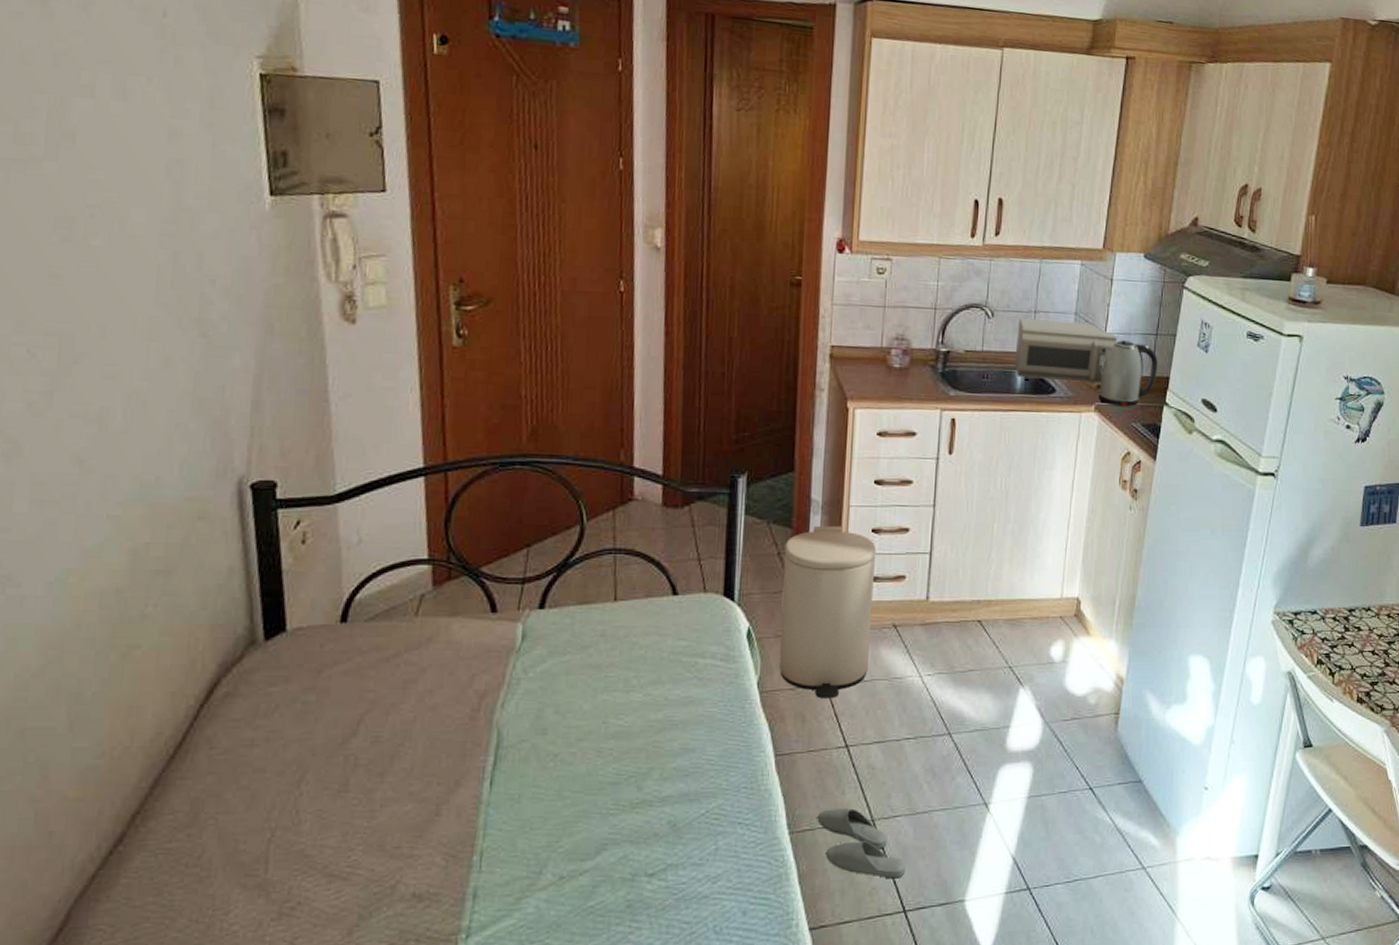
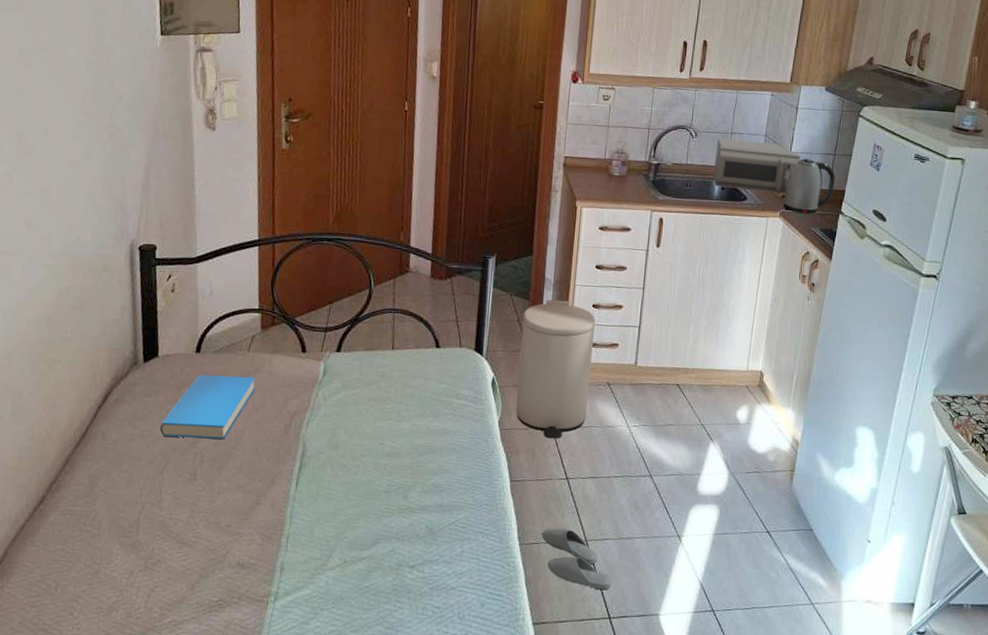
book: none [293,649,428,737] -> present [160,374,255,439]

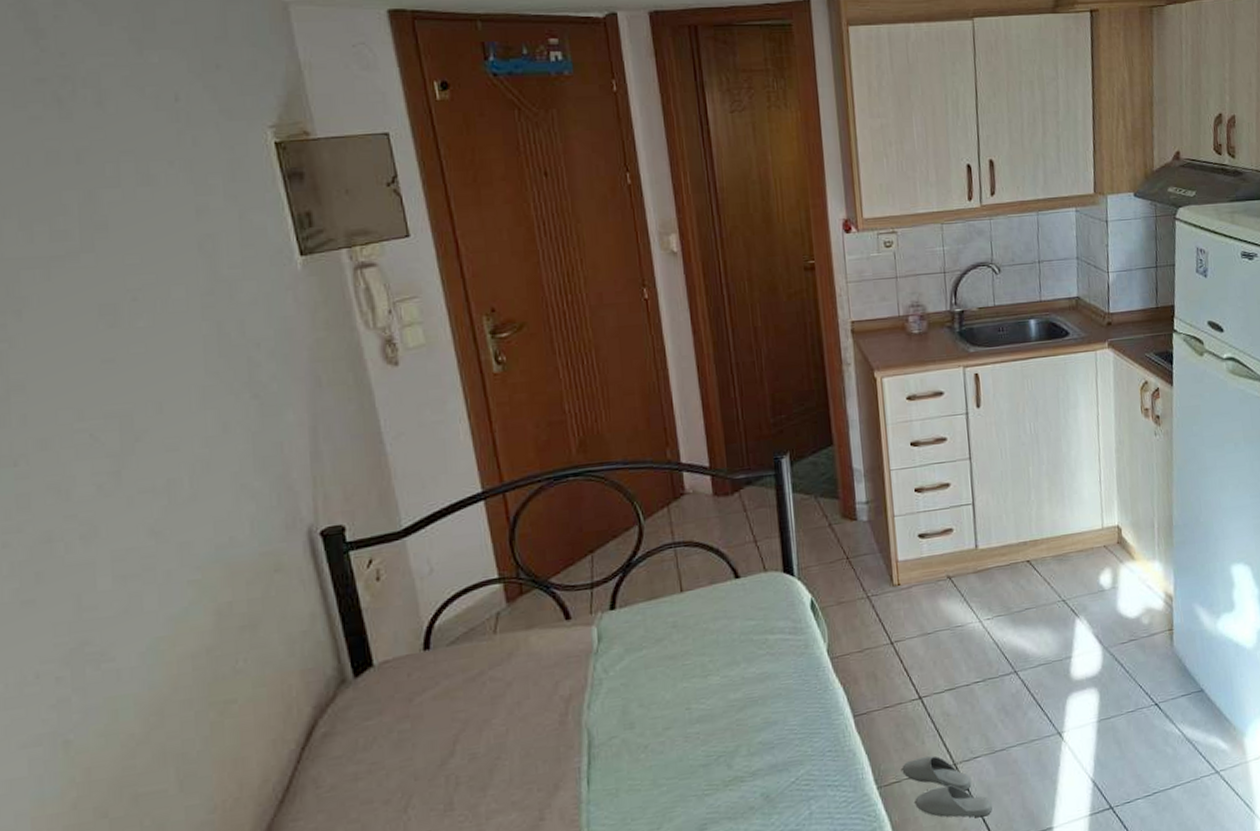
book: present [160,374,255,439] -> none [393,664,513,765]
pedal bin: present [516,299,596,439] -> none [834,490,930,657]
microwave: present [713,138,800,194] -> none [1024,265,1120,327]
kettle: present [783,158,835,215] -> none [1109,276,1162,340]

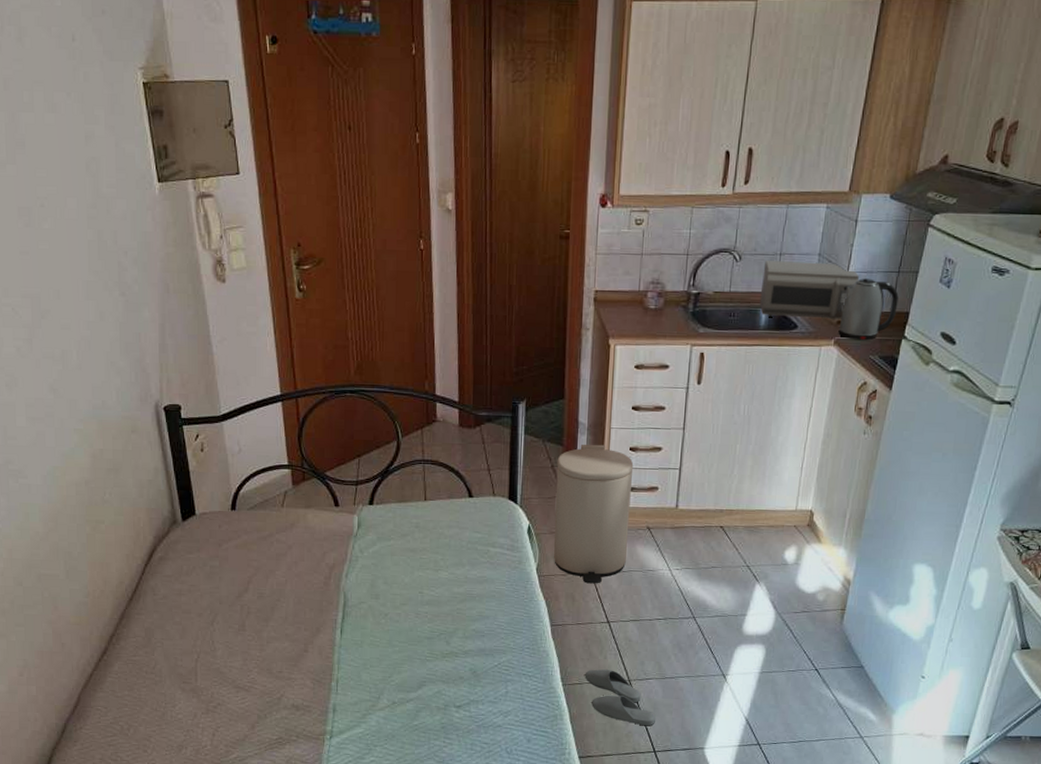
pedal bin: none [834,490,930,657] -> present [554,444,634,584]
microwave: none [1024,265,1120,327] -> present [759,261,859,319]
kettle: none [1109,276,1162,340] -> present [838,278,899,341]

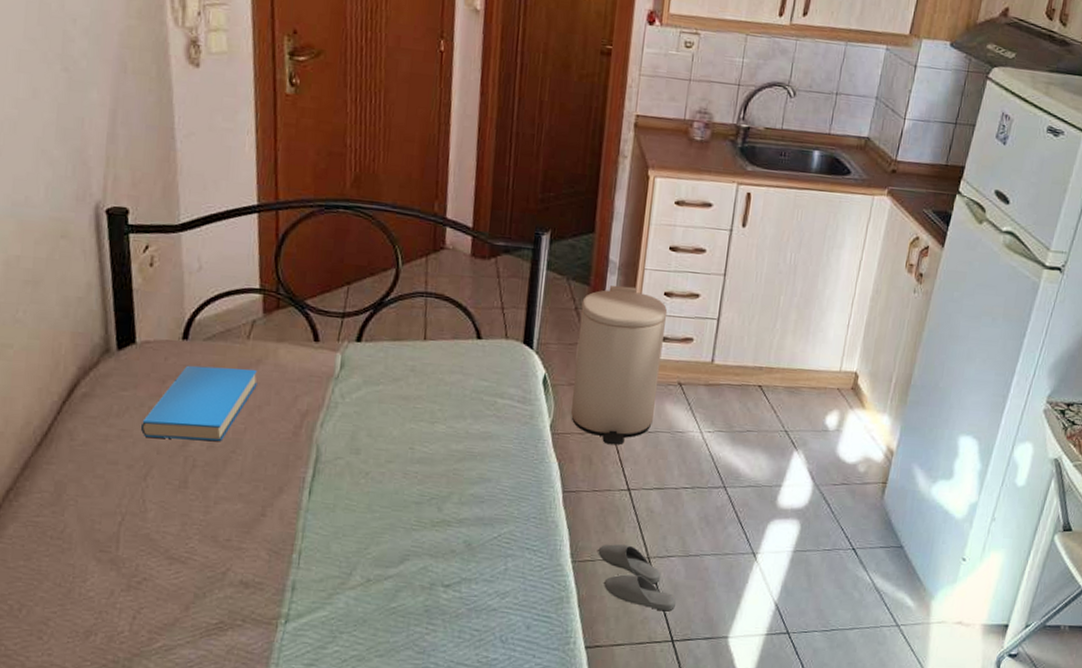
book: none [206,531,293,592] -> present [141,365,257,441]
microwave: present [759,261,859,319] -> none [812,99,916,168]
kettle: present [838,278,899,341] -> none [892,127,955,194]

